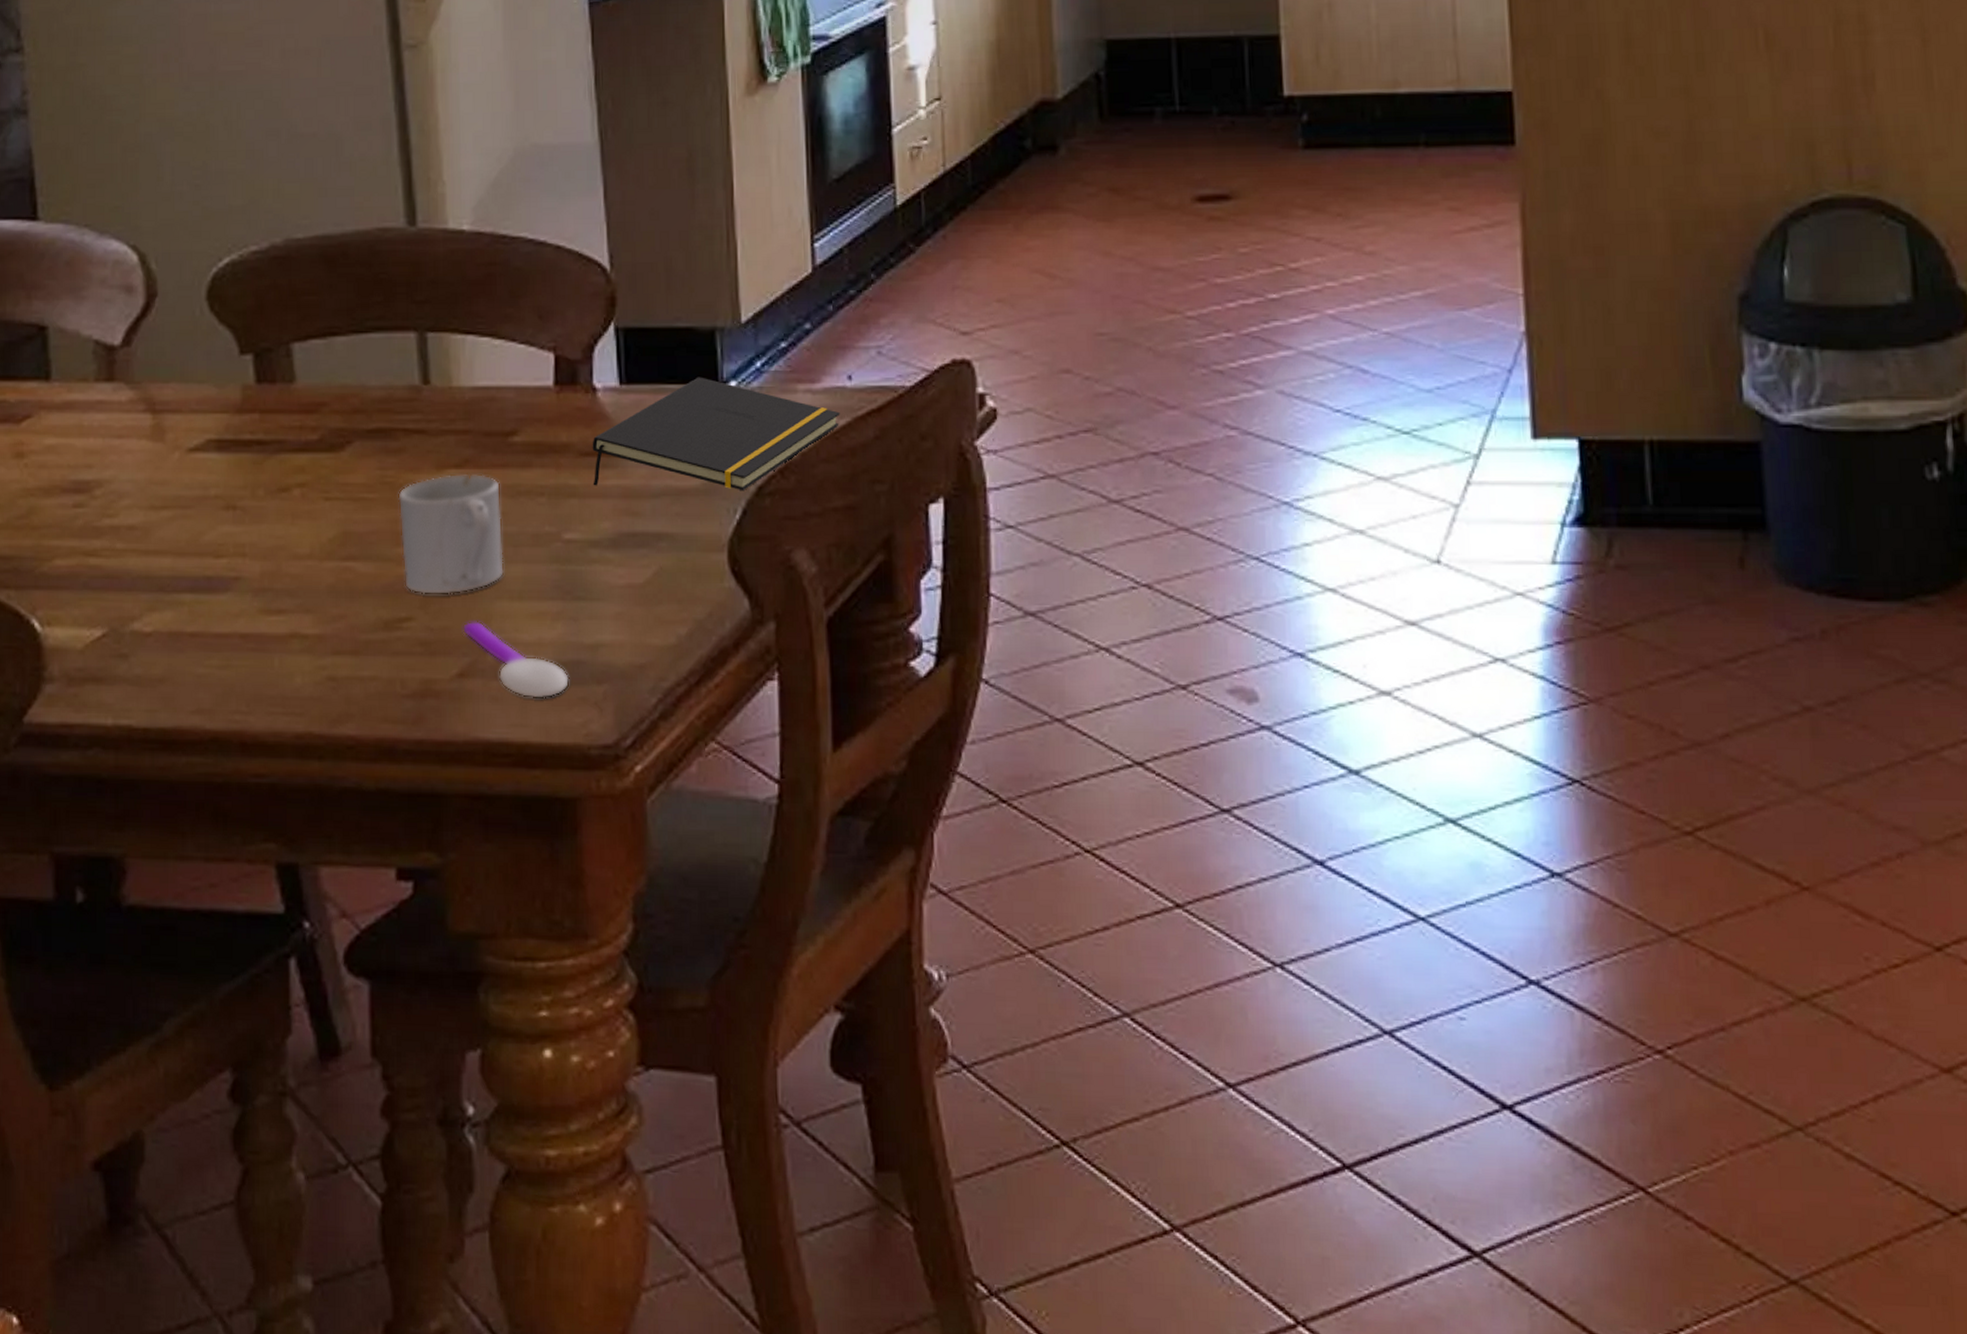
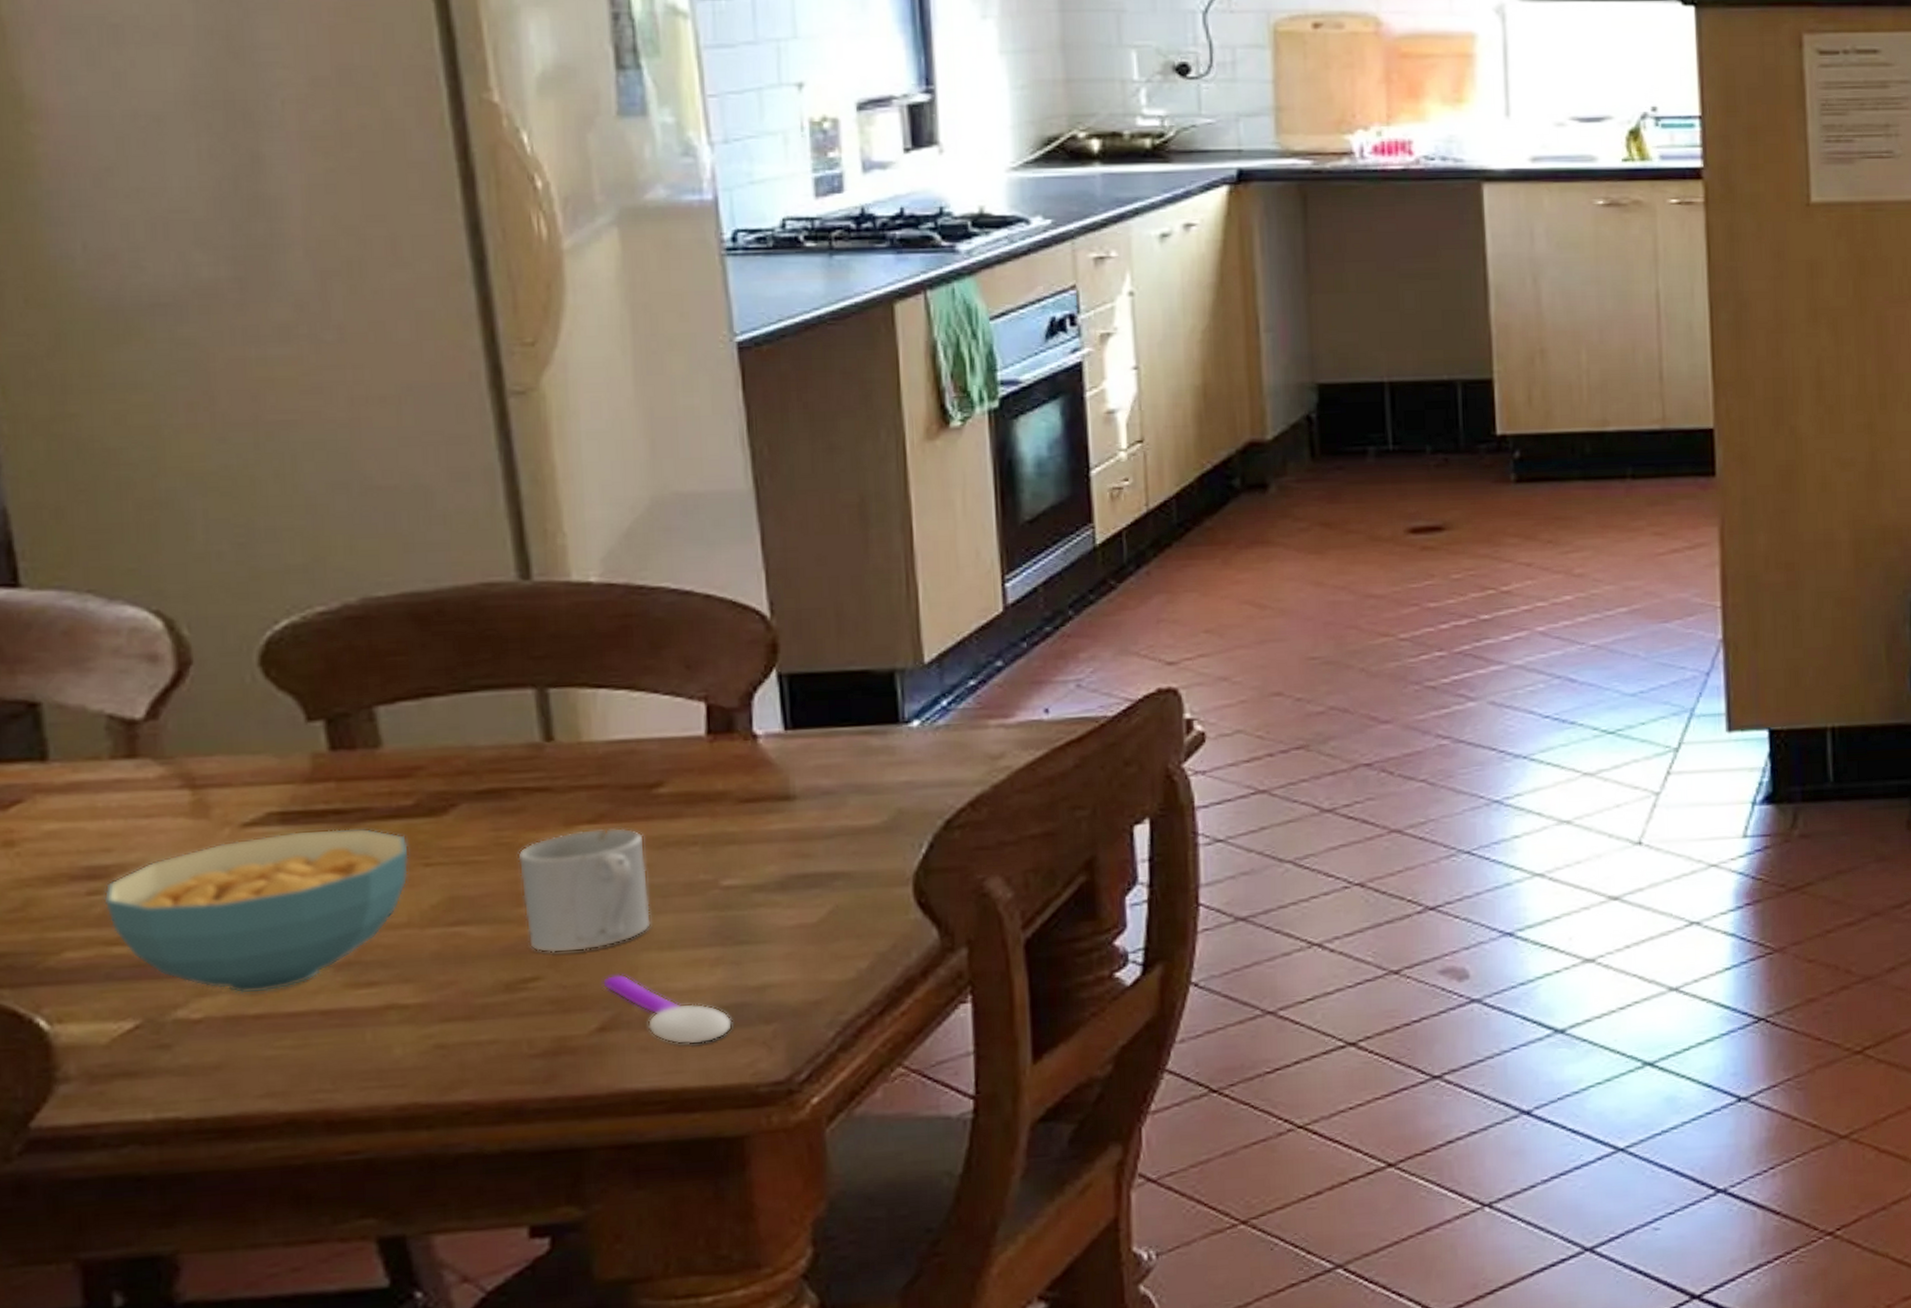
cereal bowl: none [85,458,313,611] -> present [104,828,409,994]
notepad: present [592,377,840,490] -> none [753,718,1037,832]

